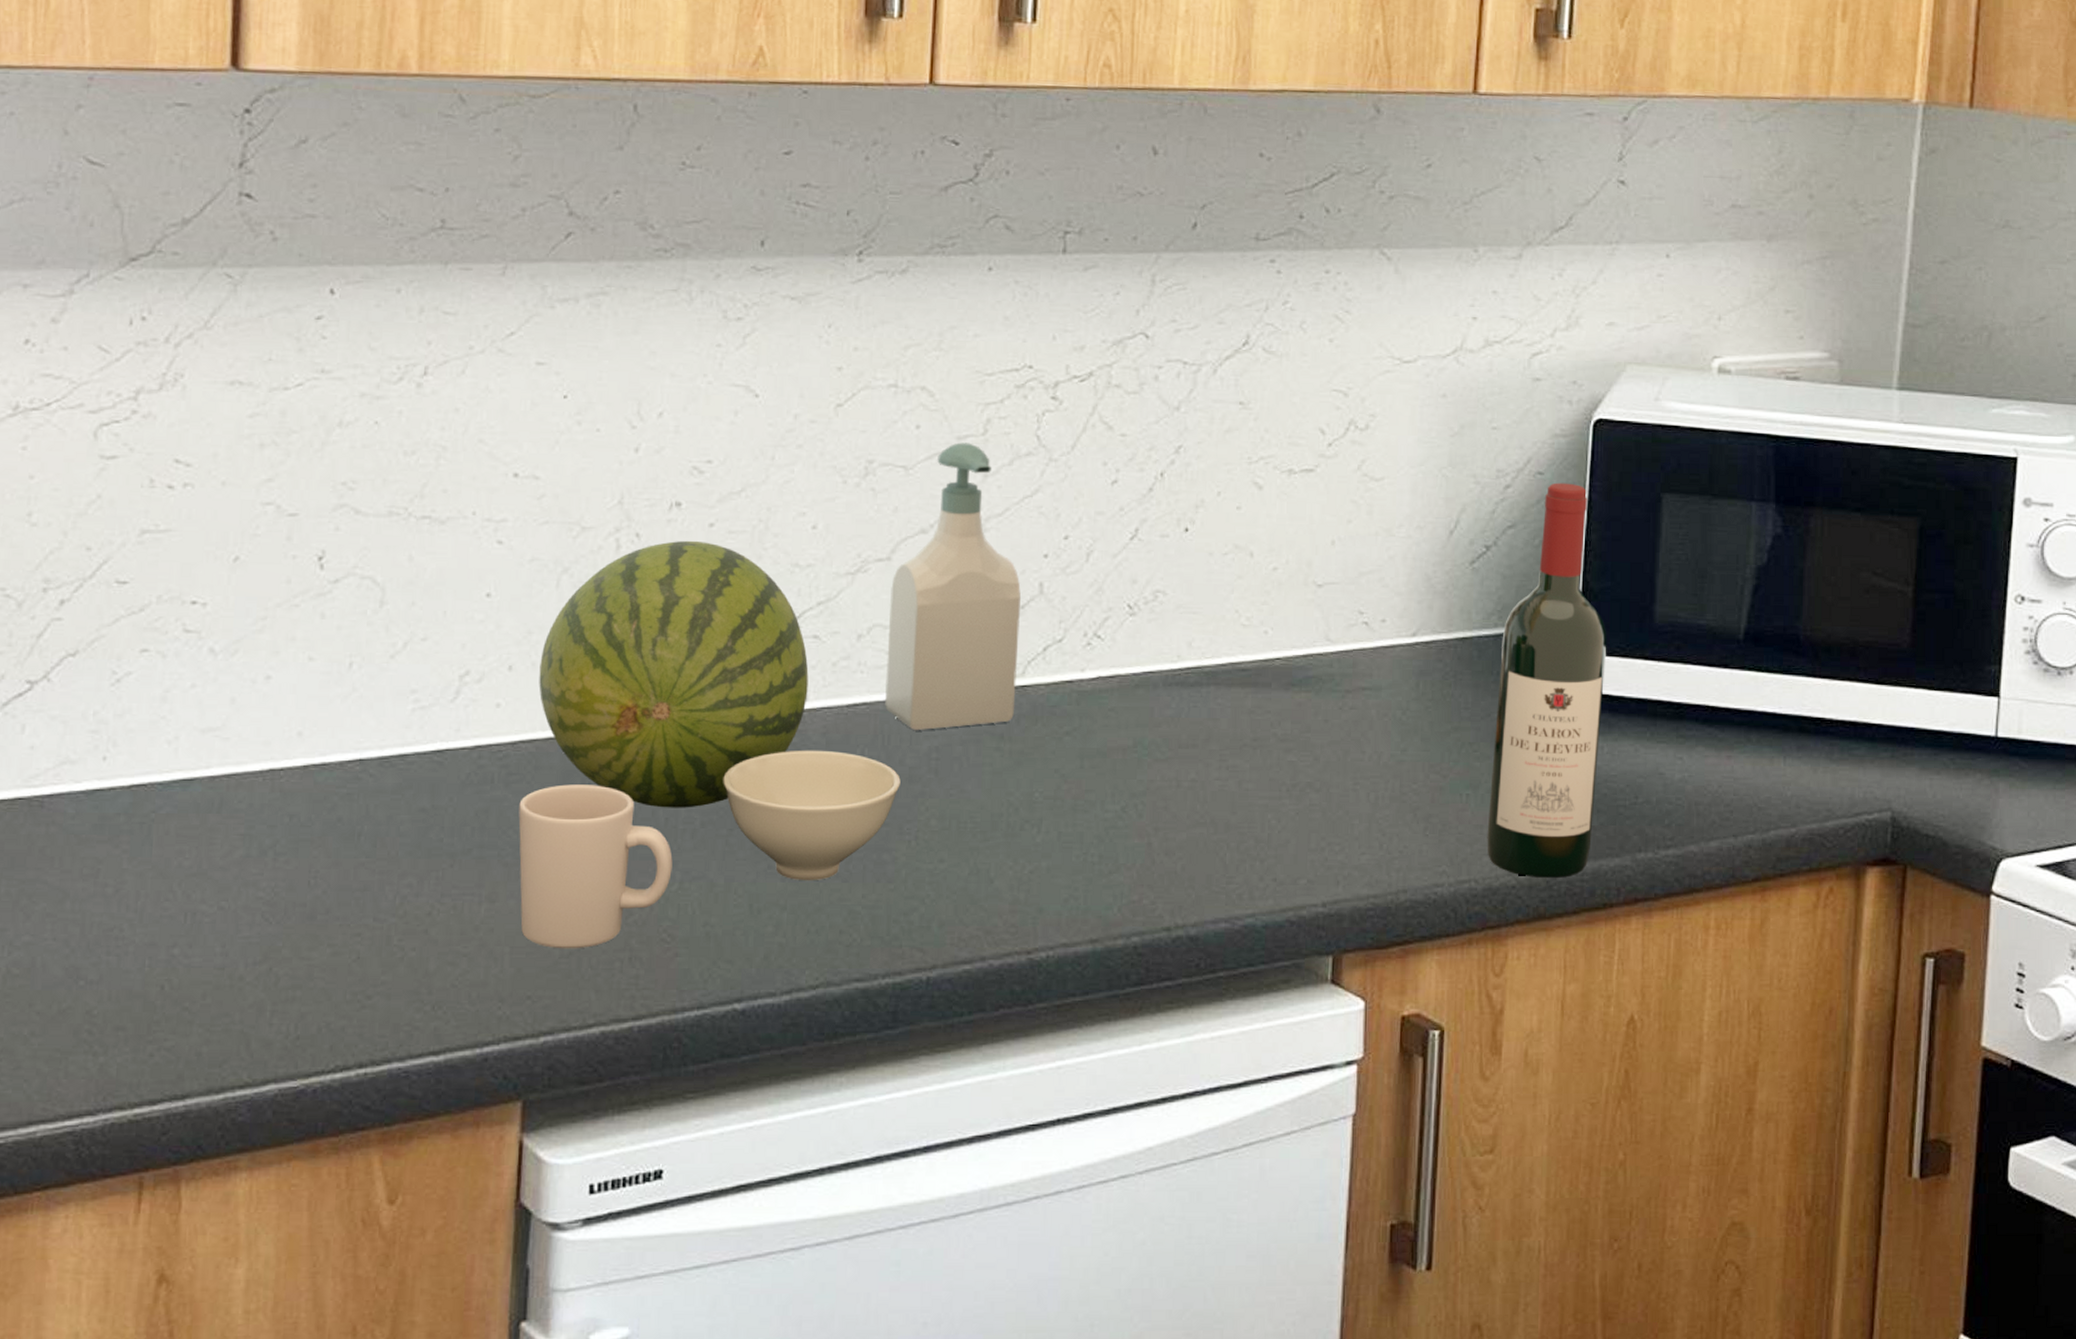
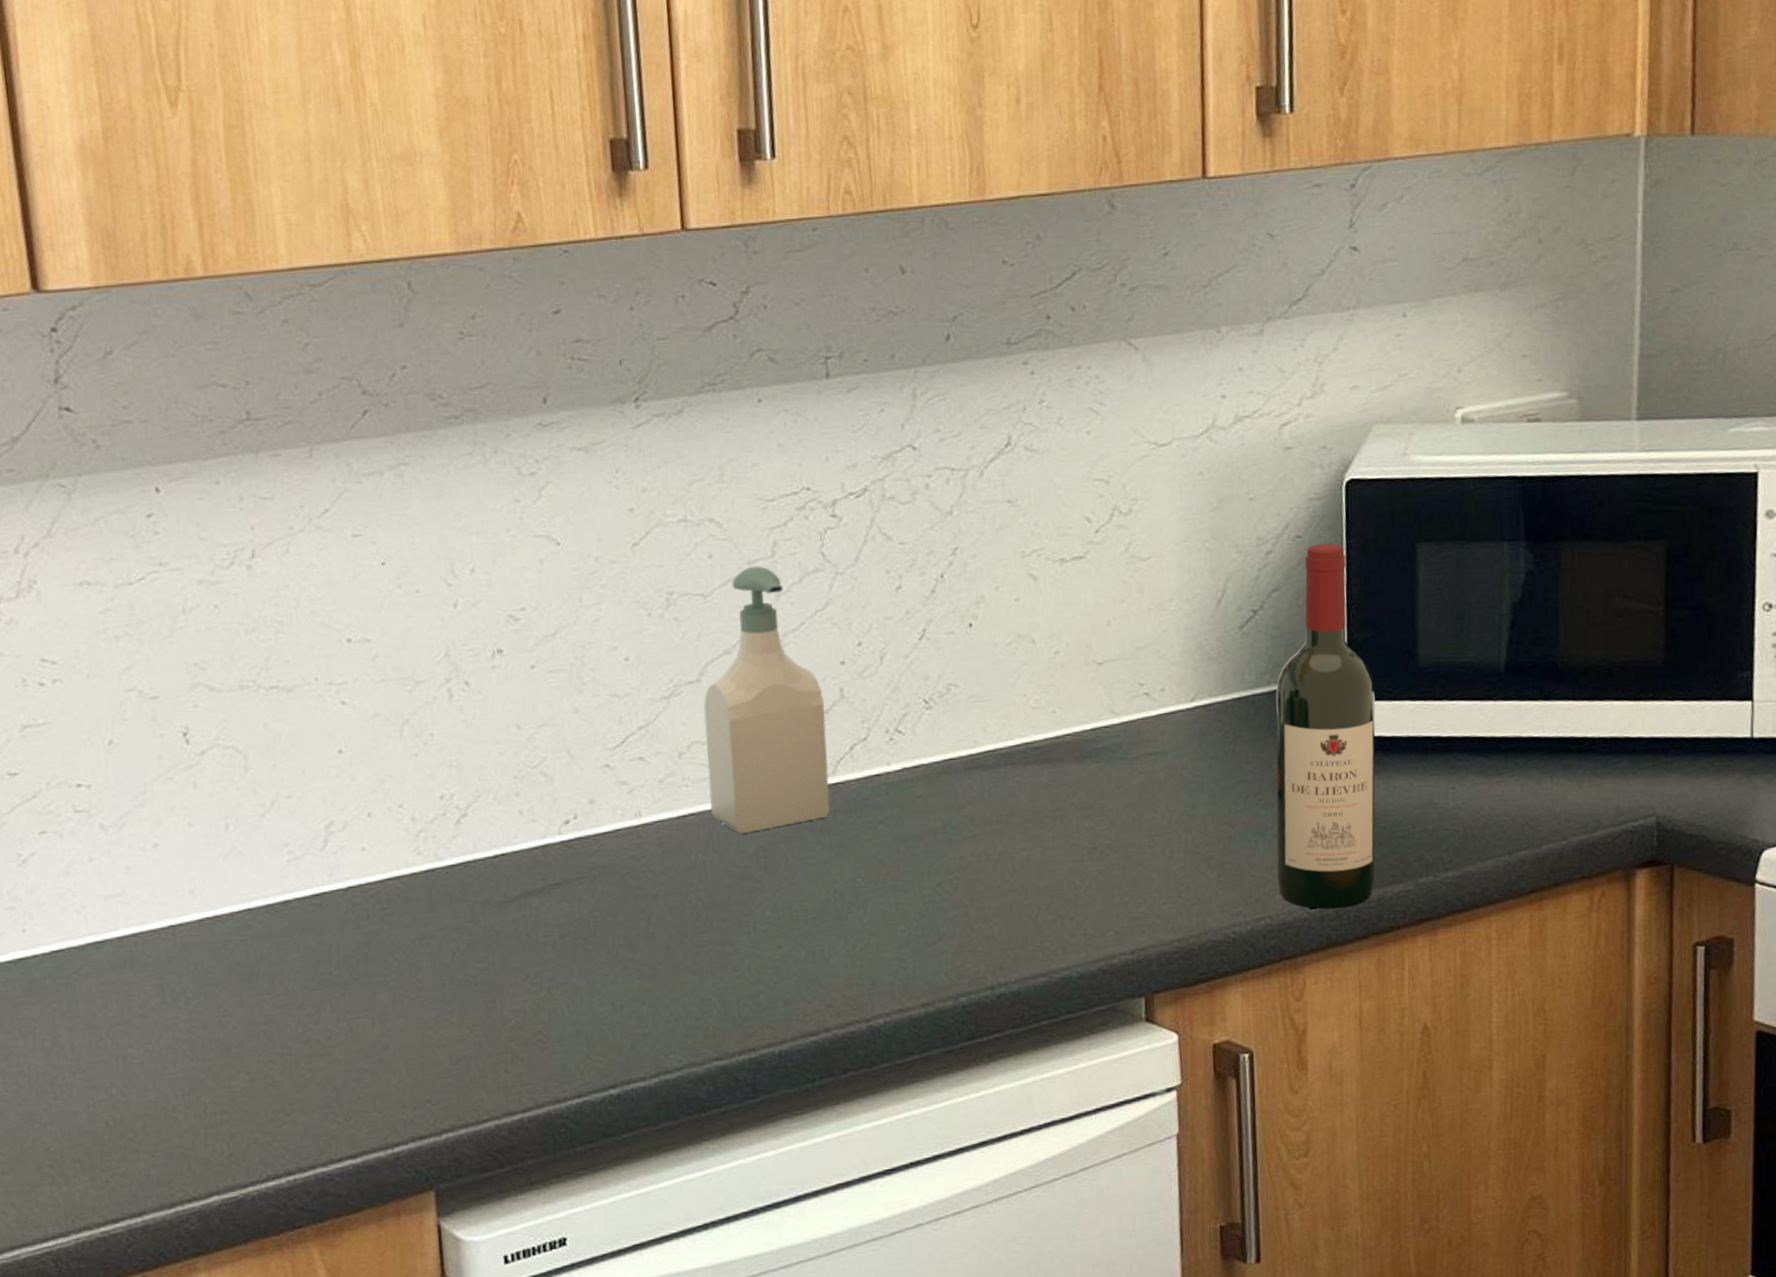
mug: present [519,784,673,949] -> none [395,911,539,1057]
fruit: present [539,540,809,808] -> none [395,683,640,925]
bowl: present [723,750,901,881] -> none [573,859,734,977]

